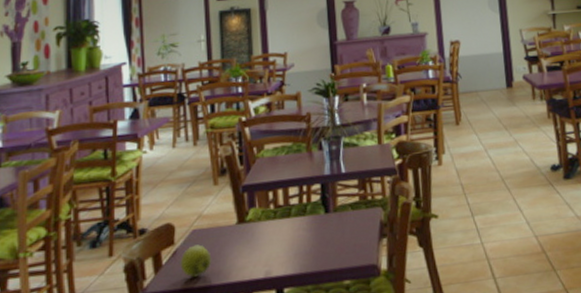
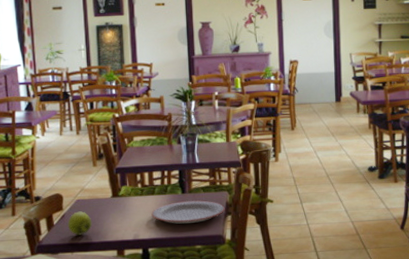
plate: none [287,220,379,254] -> present [151,200,225,224]

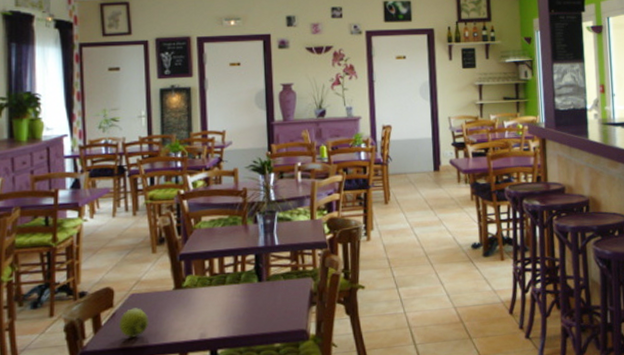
plate: present [151,200,225,224] -> none [221,289,309,319]

